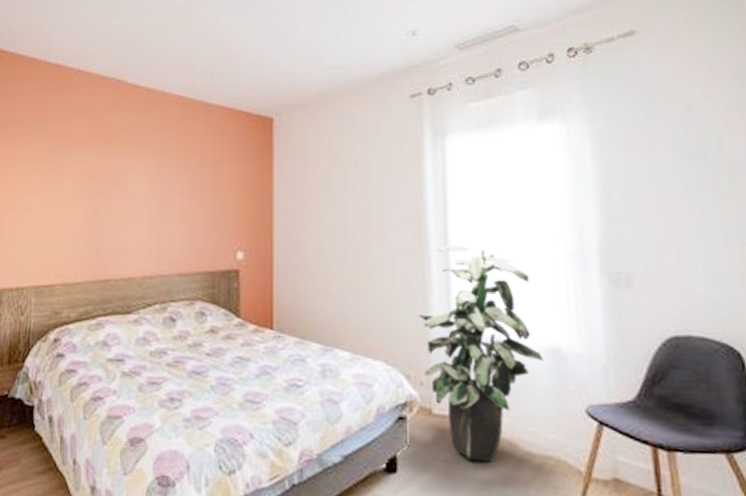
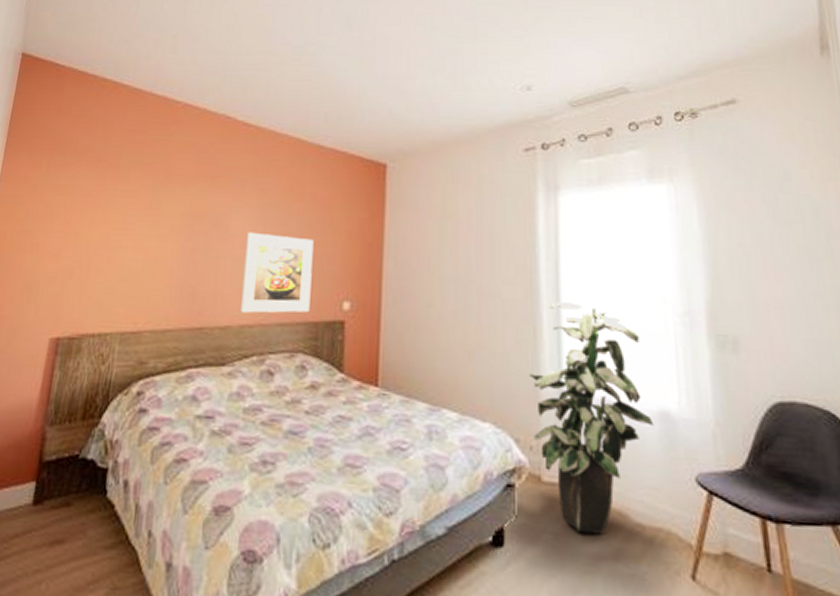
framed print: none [141,189,206,266] -> present [239,232,314,314]

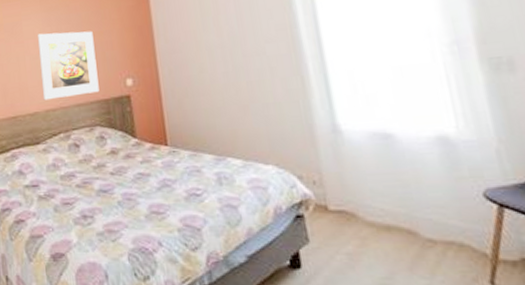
indoor plant: present [529,302,654,535] -> none [302,49,434,252]

